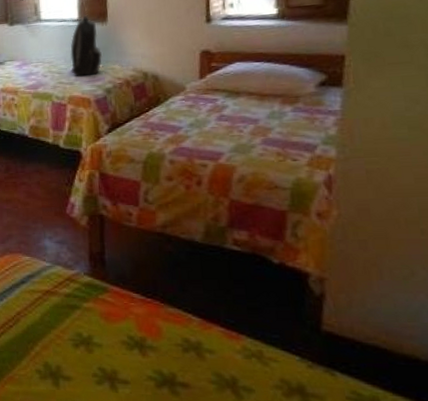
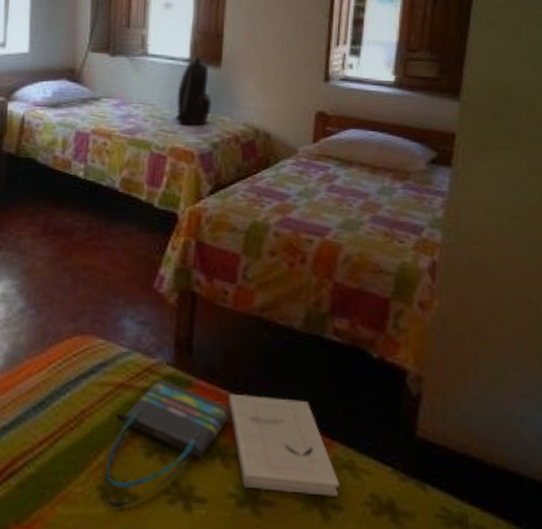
tote bag: none [41,287,143,388] -> present [104,380,230,509]
book: none [141,296,249,381] -> present [229,393,339,497]

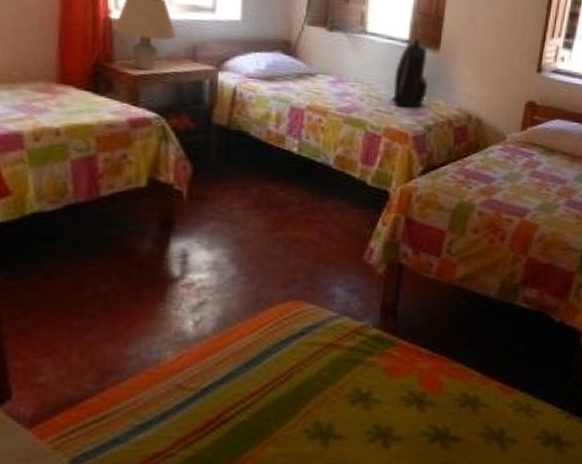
tote bag: present [104,380,230,509] -> none [311,341,428,447]
book: present [229,393,339,497] -> none [427,351,517,432]

